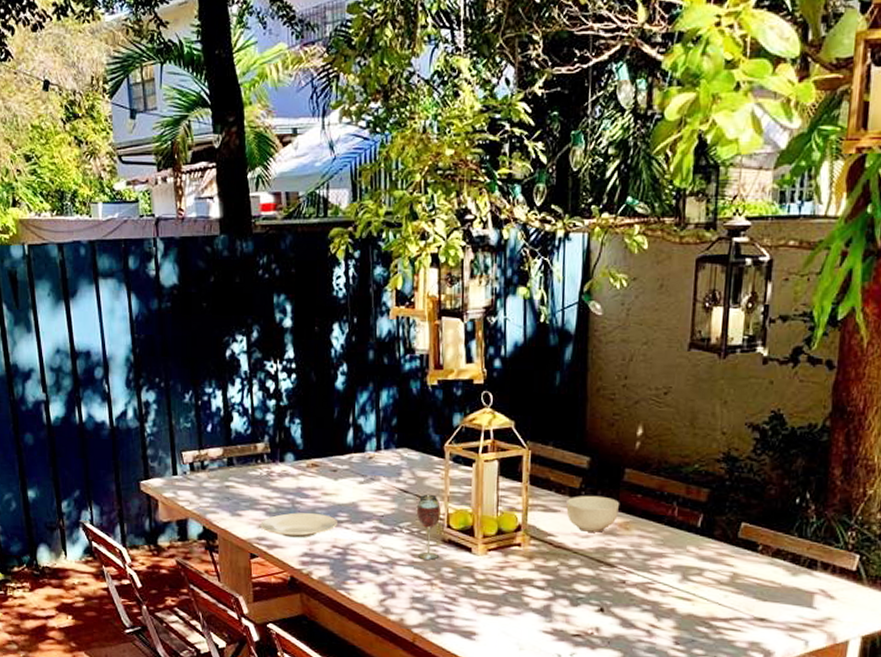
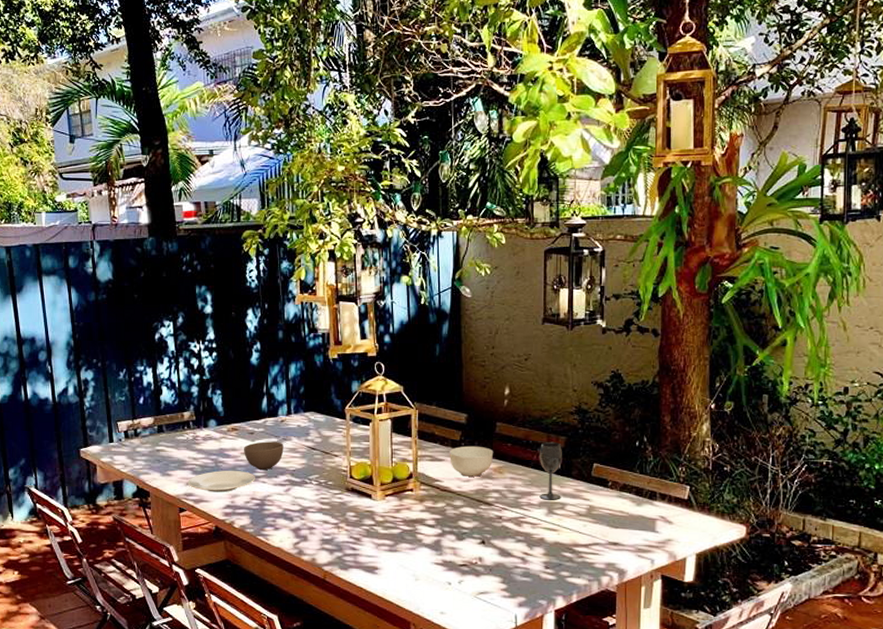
bowl: none [324,481,371,515] -> present [243,441,284,470]
wineglass: present [416,494,442,560] -> none [323,450,345,506]
wine glass: none [672,493,705,565] -> present [539,441,563,500]

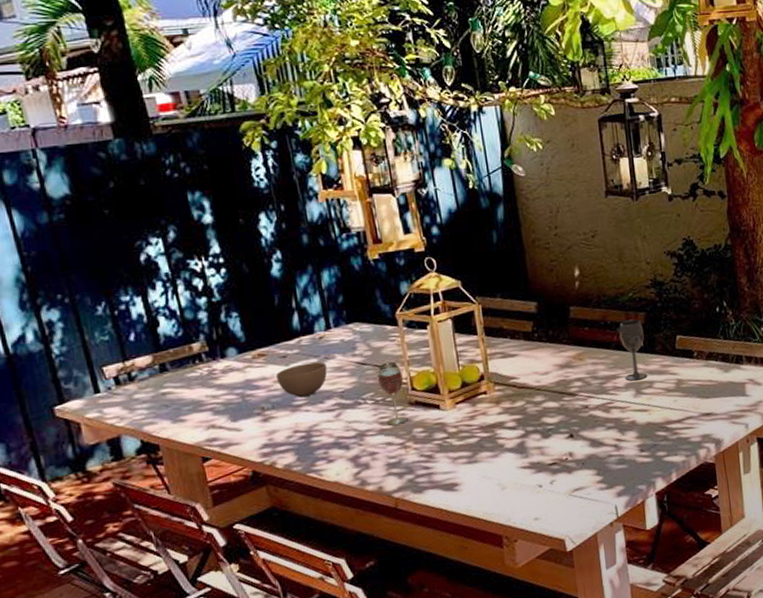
plate: present [188,470,256,493] -> none [208,401,297,433]
wineglass: none [323,450,345,506] -> present [377,361,408,426]
bowl: present [448,445,494,477] -> none [521,334,571,369]

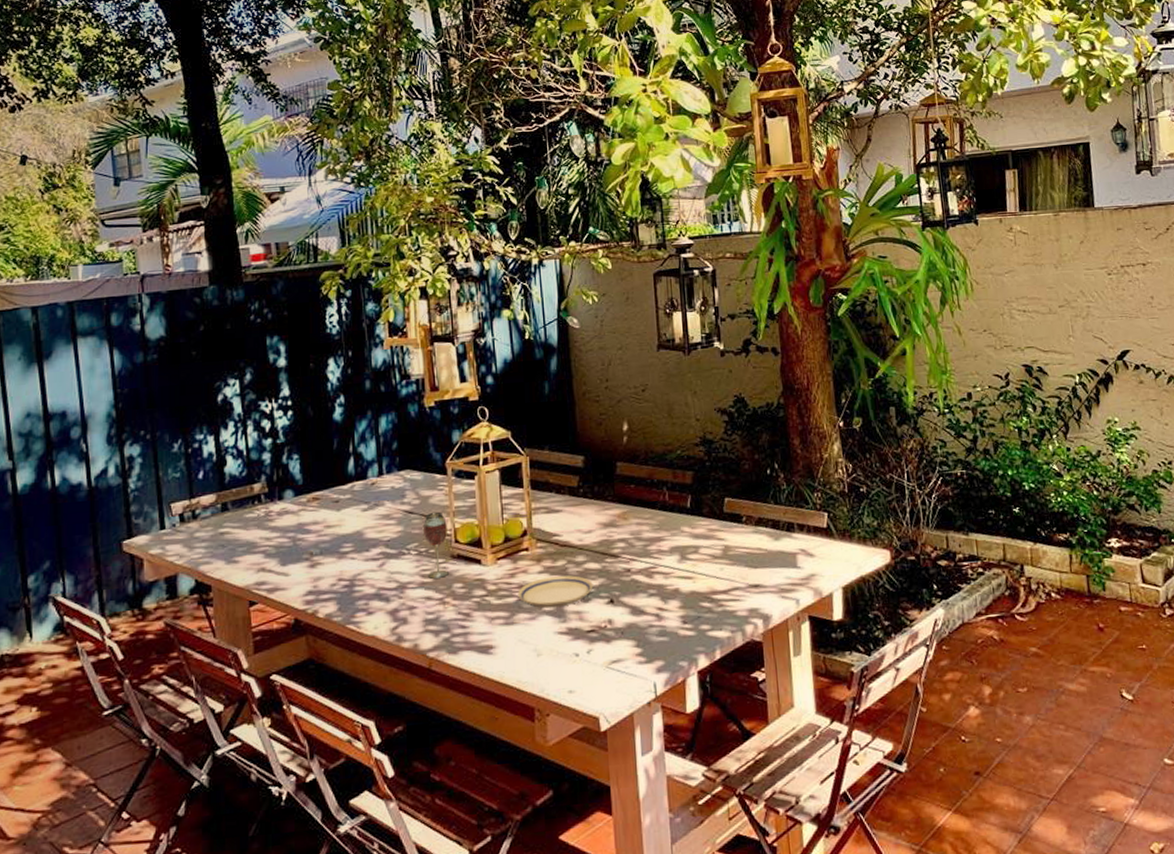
bowl: present [275,362,328,398] -> none [326,508,376,545]
plate: none [478,414,553,446] -> present [518,575,593,609]
wine glass: present [619,319,648,381] -> none [665,478,694,545]

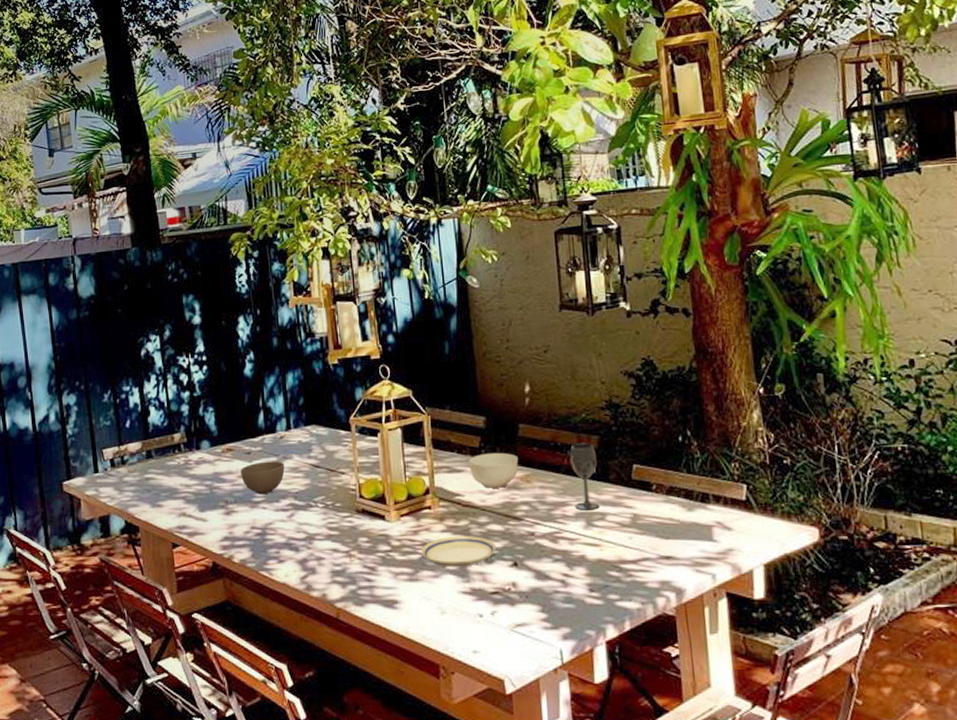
bowl: none [326,508,376,545] -> present [240,461,285,495]
wineglass: present [422,511,449,579] -> none [328,466,354,531]
bowl: none [566,490,616,527] -> present [468,452,519,488]
wine glass: none [665,478,694,545] -> present [569,442,600,510]

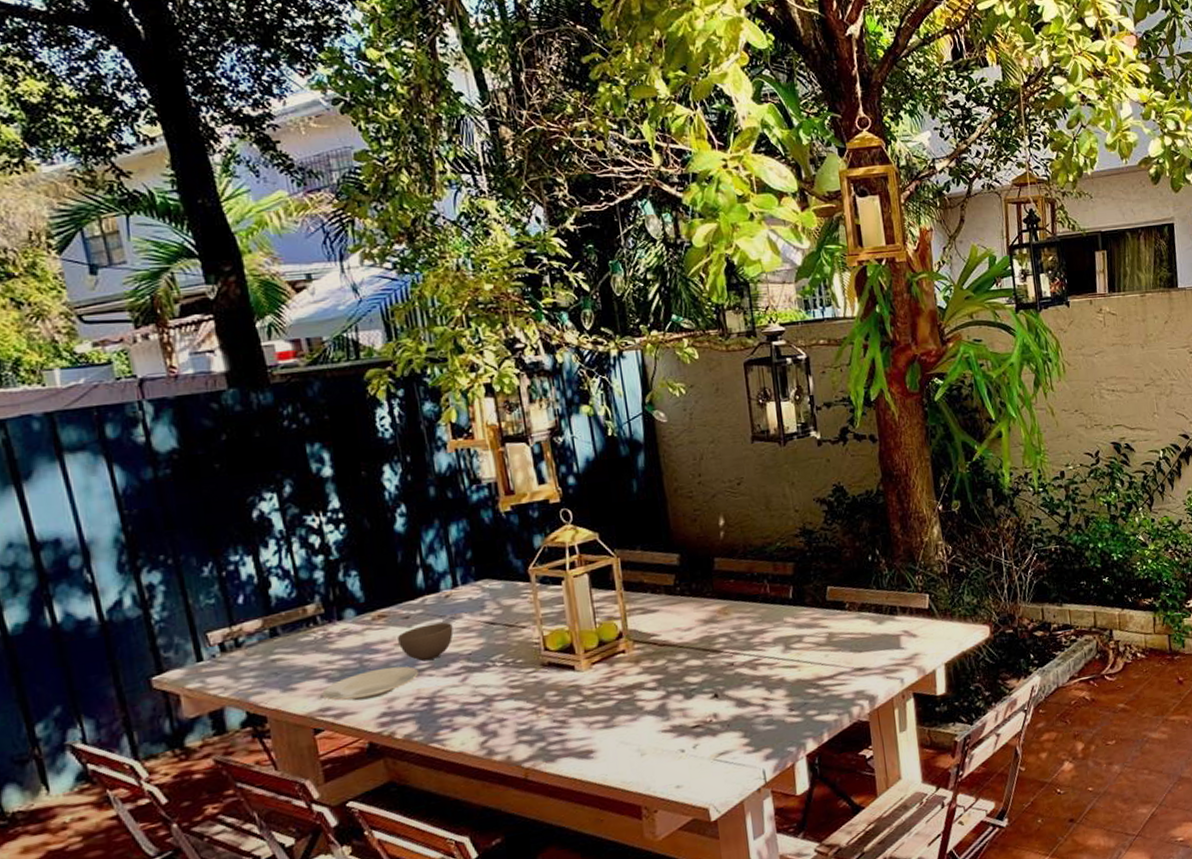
plate: none [180,497,256,523] -> present [322,666,420,701]
plate: present [421,536,497,567] -> none [616,674,696,709]
bowl: present [468,452,519,488] -> none [662,587,716,625]
wine glass: present [569,442,600,510] -> none [766,570,797,636]

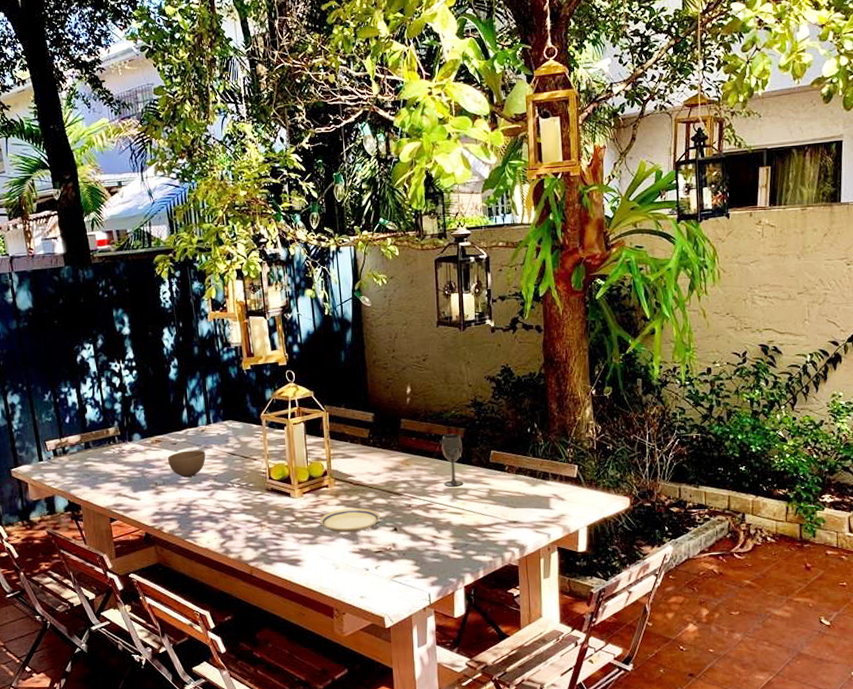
plate: present [322,666,420,701] -> none [116,479,181,501]
plate: none [616,674,696,709] -> present [320,508,381,533]
wine glass: none [766,570,797,636] -> present [441,433,464,487]

